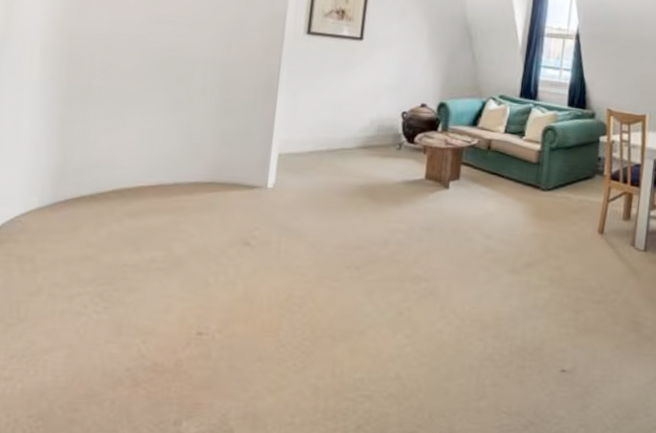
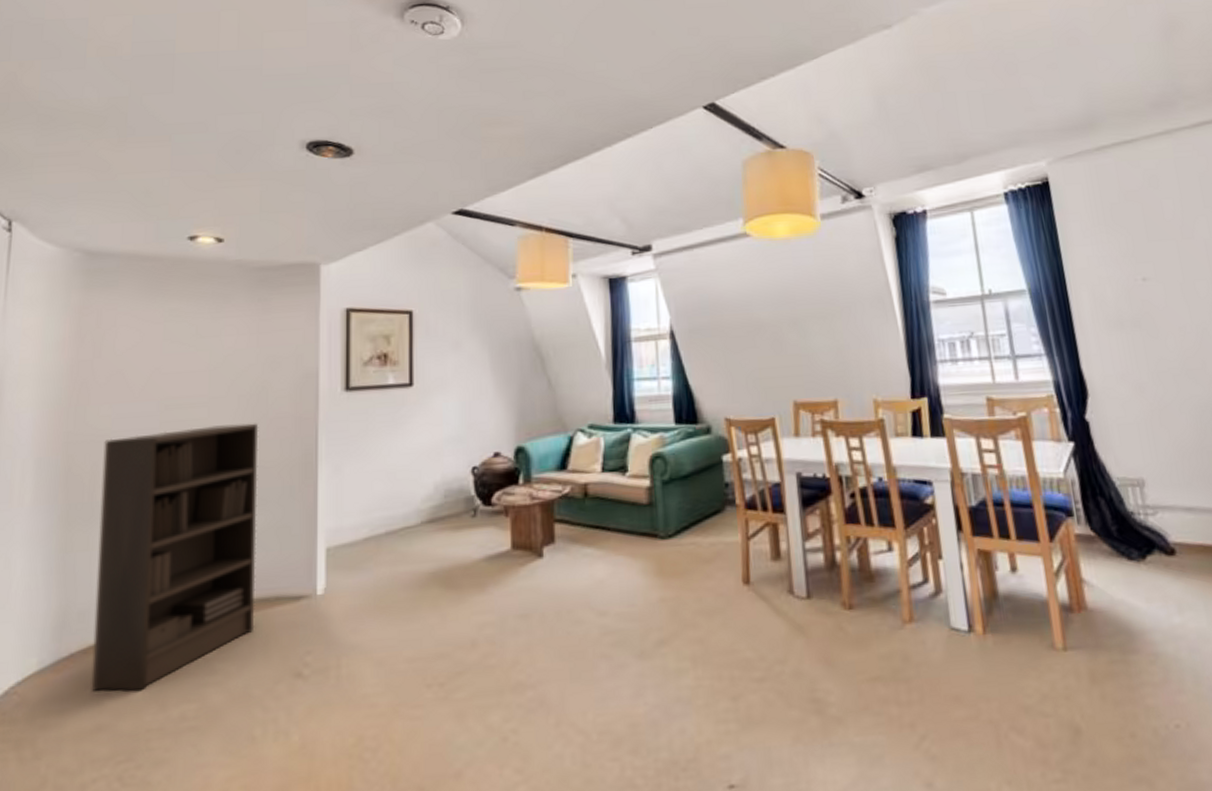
bookcase: none [81,38,233,236] -> present [91,423,259,692]

